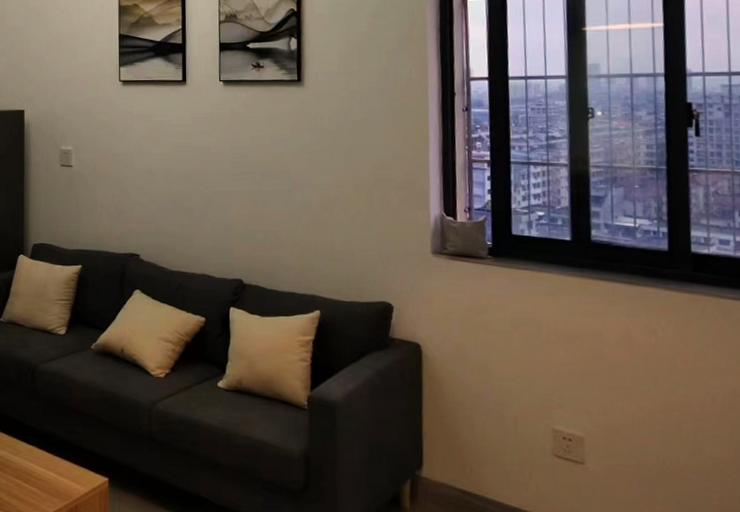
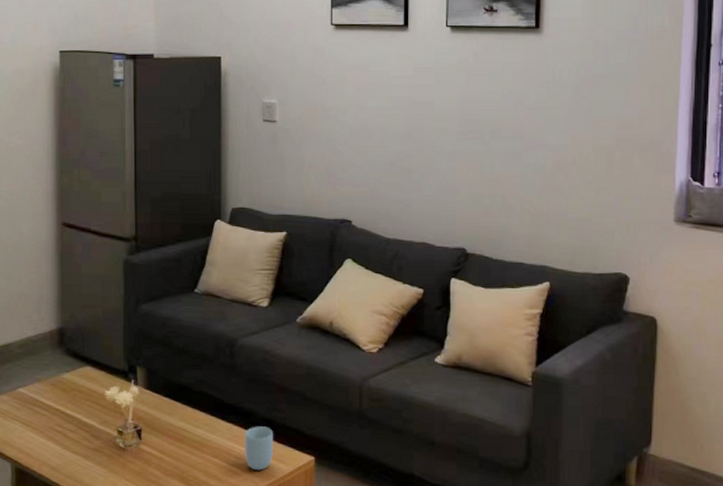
cup: none [44,448,71,491] -> present [245,426,274,471]

